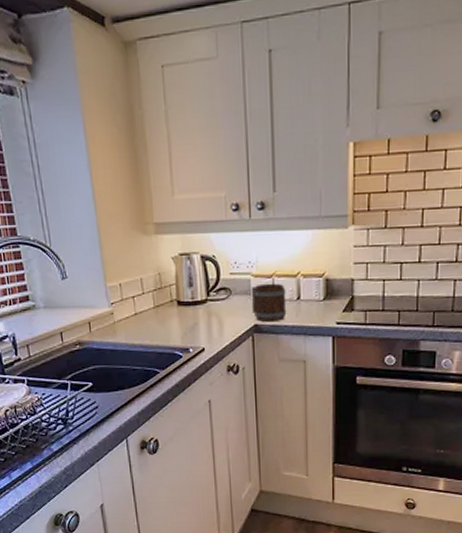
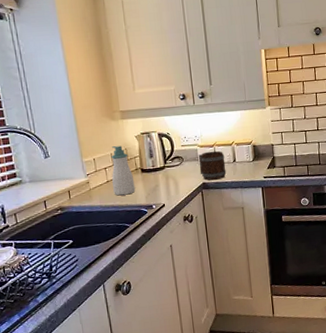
soap bottle: none [140,269,169,333] -> present [111,146,136,196]

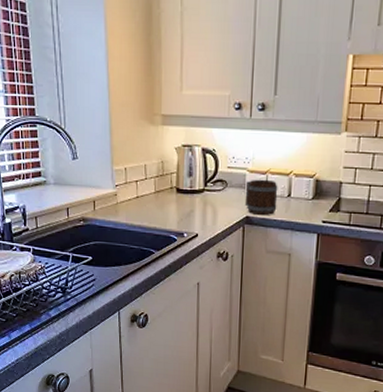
soap bottle: present [111,146,136,196] -> none [142,157,167,216]

